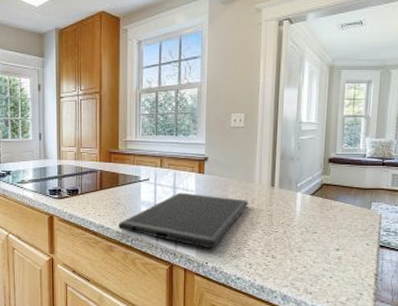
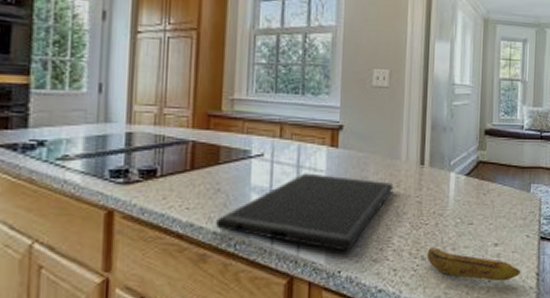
banana: none [276,249,360,278] -> present [426,247,520,282]

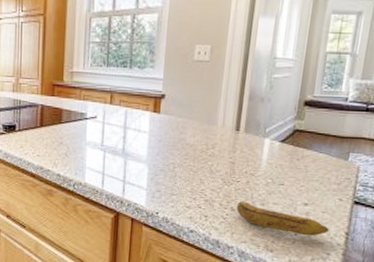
cutting board: present [216,173,394,251] -> none [60,133,209,198]

